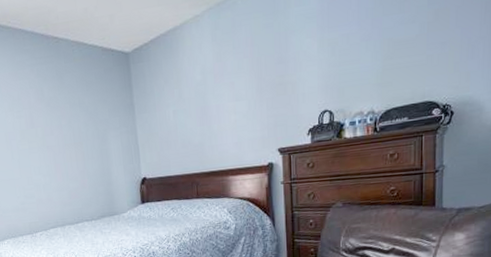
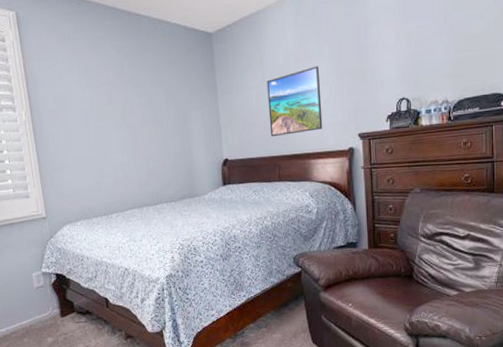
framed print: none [184,81,242,155] -> present [266,66,323,137]

